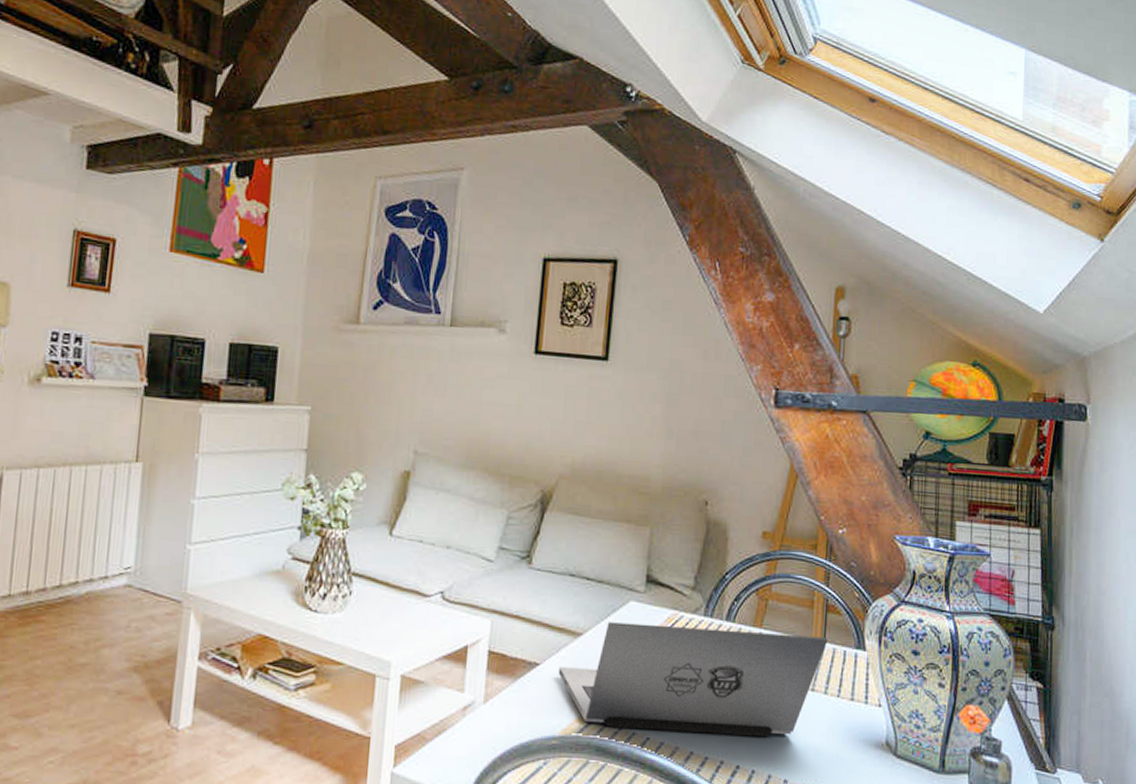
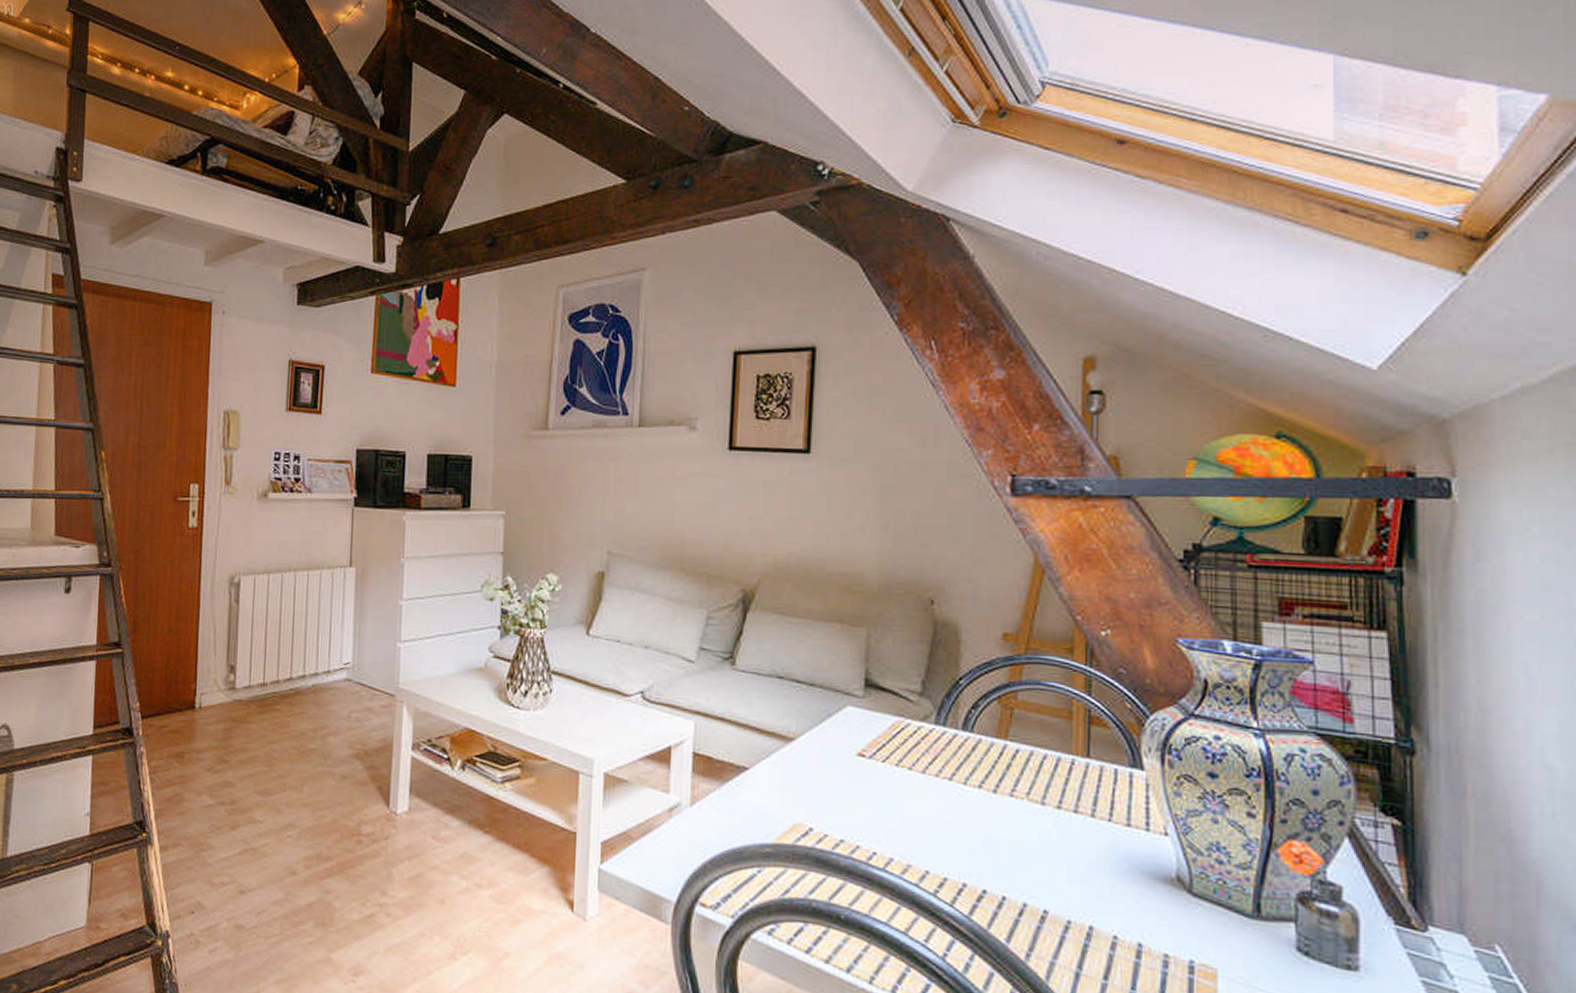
laptop: present [558,622,828,737] -> none [769,727,1093,861]

